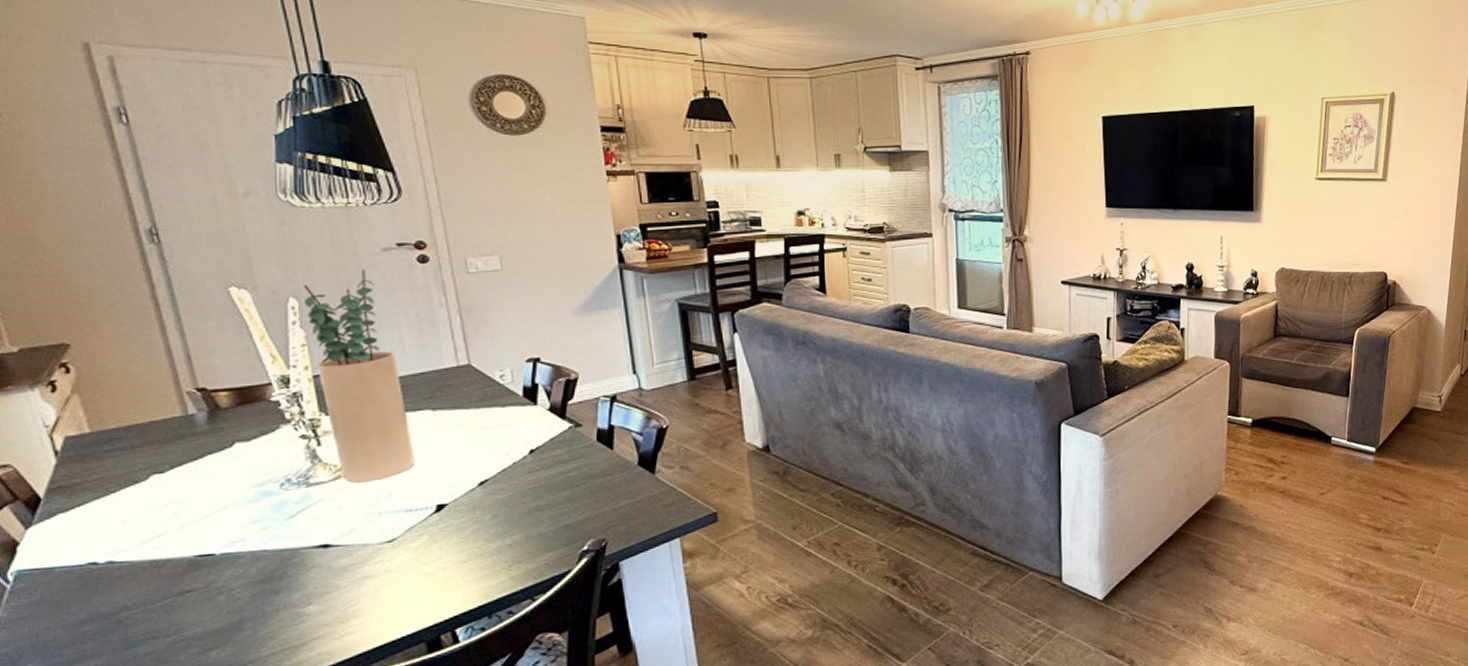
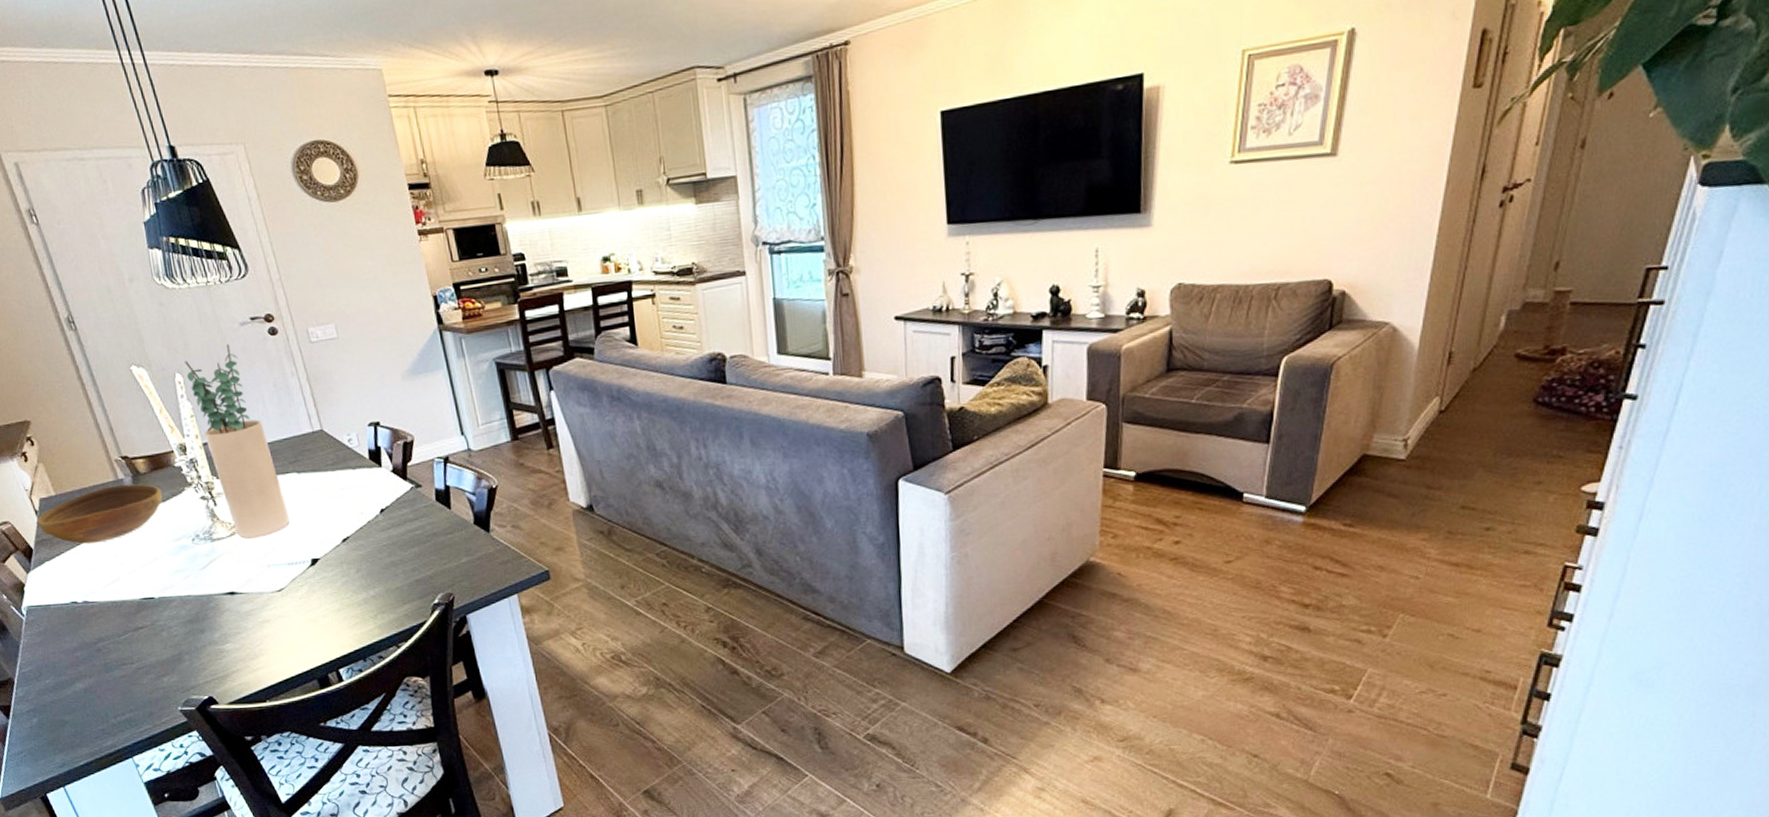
bowl: none [55,420,248,491] -> present [37,484,163,544]

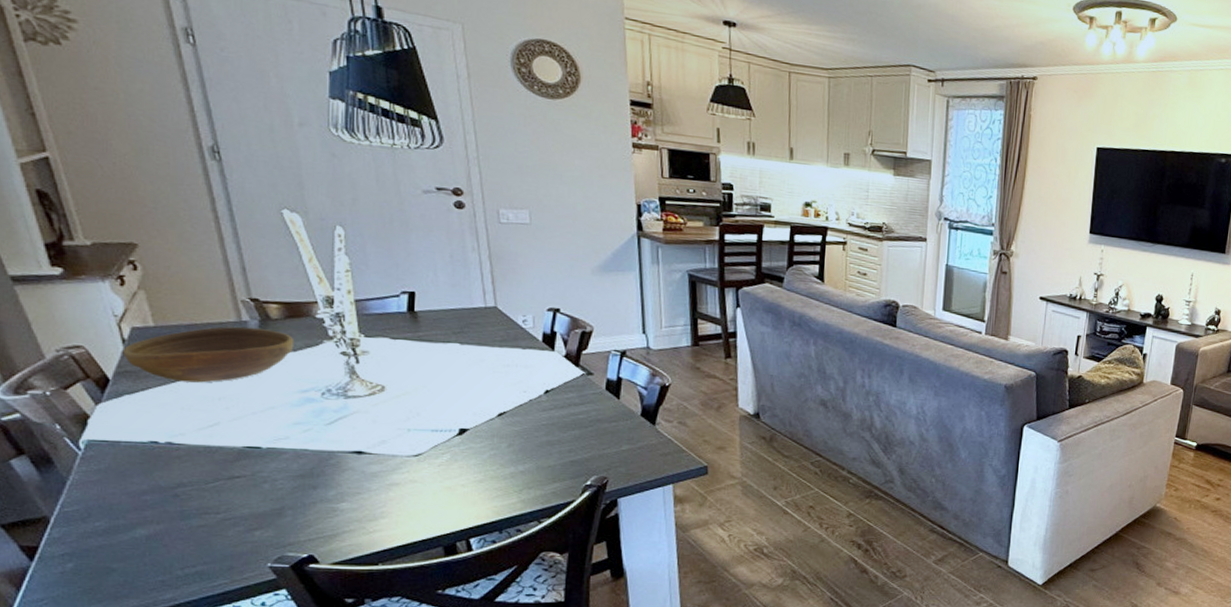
vase: present [184,344,290,539] -> none [349,208,443,401]

